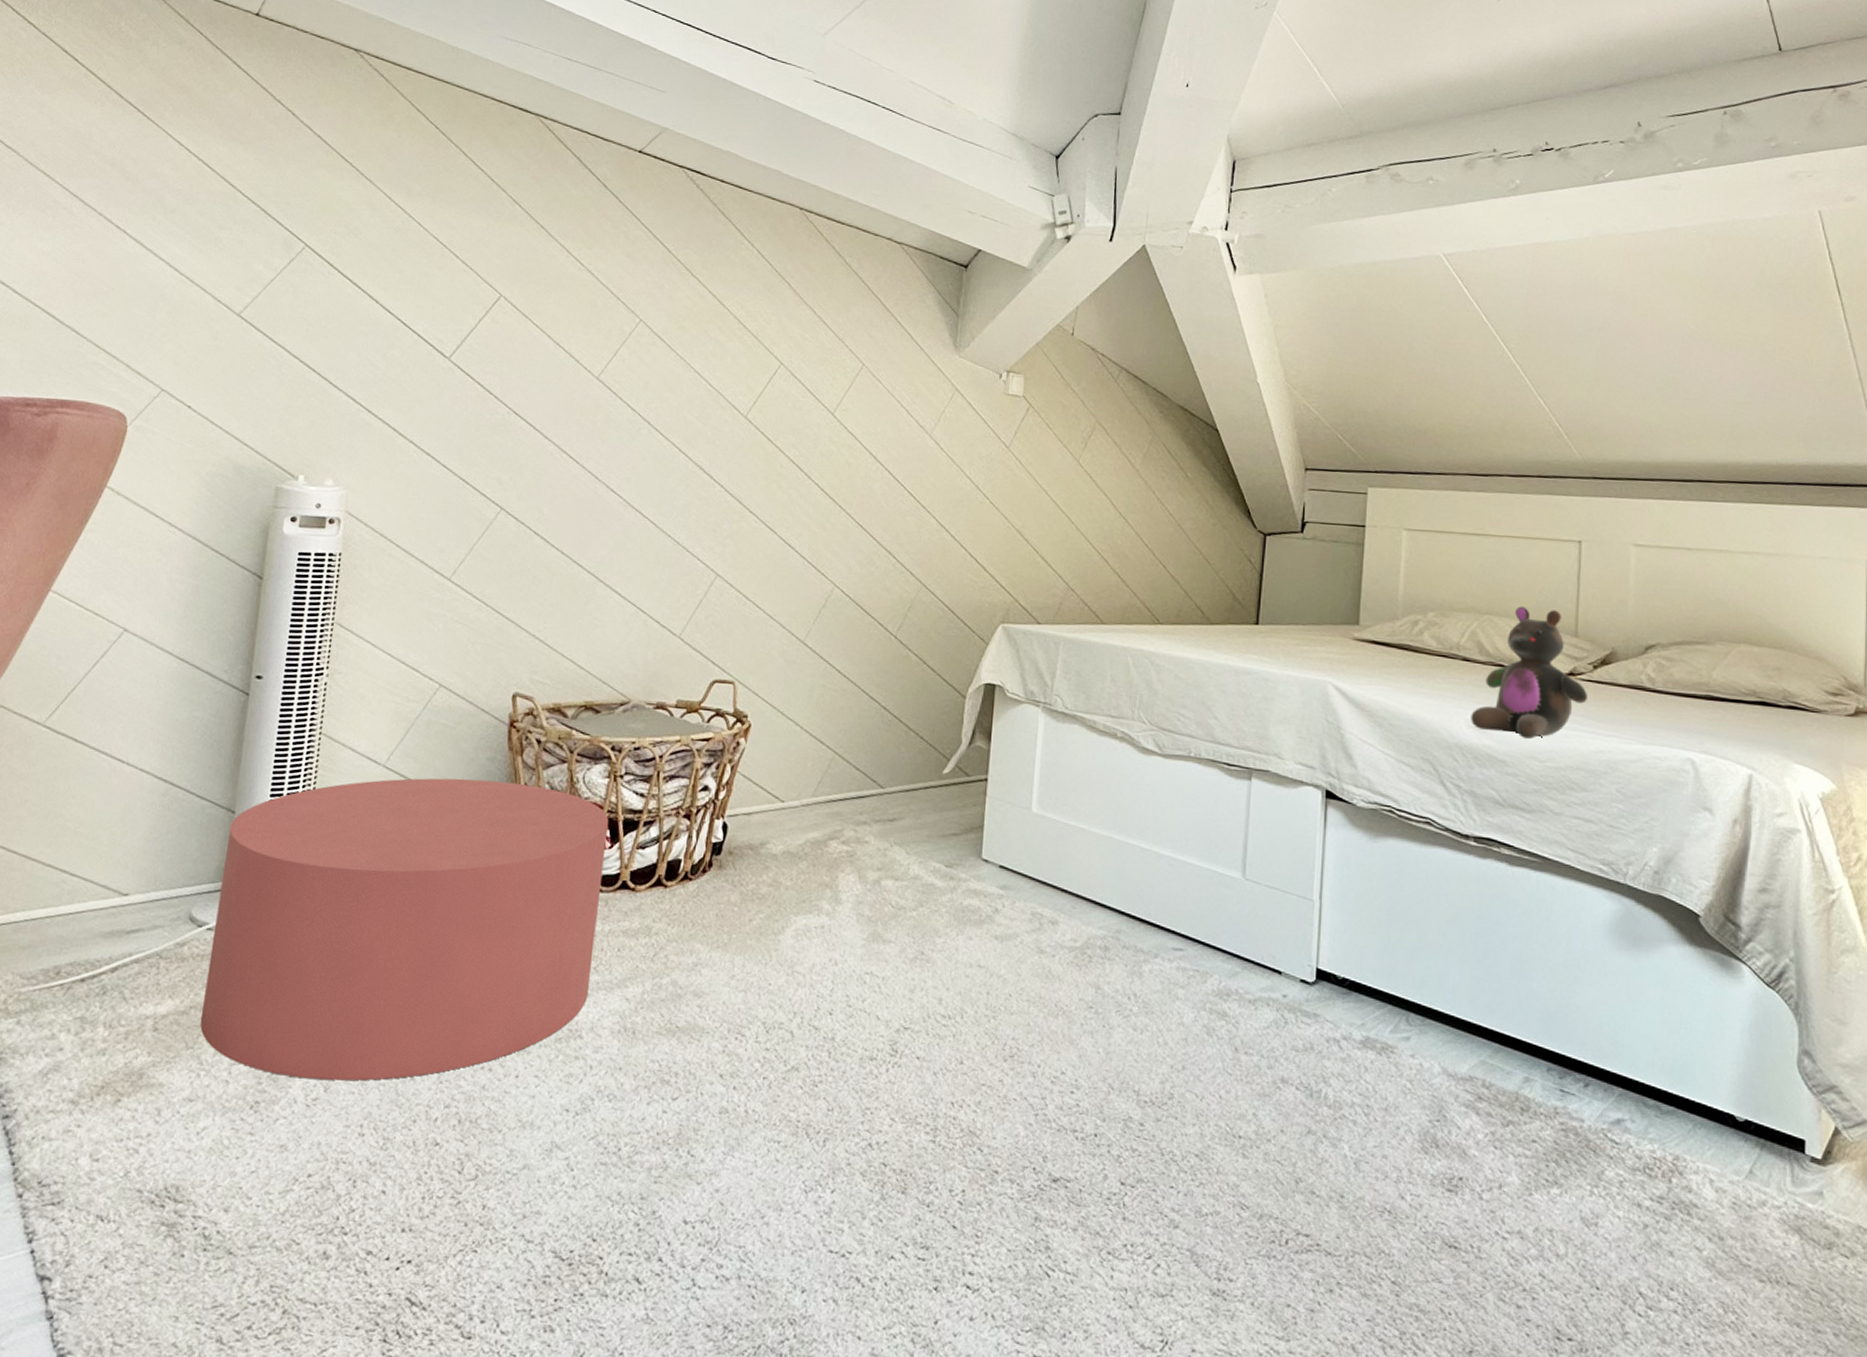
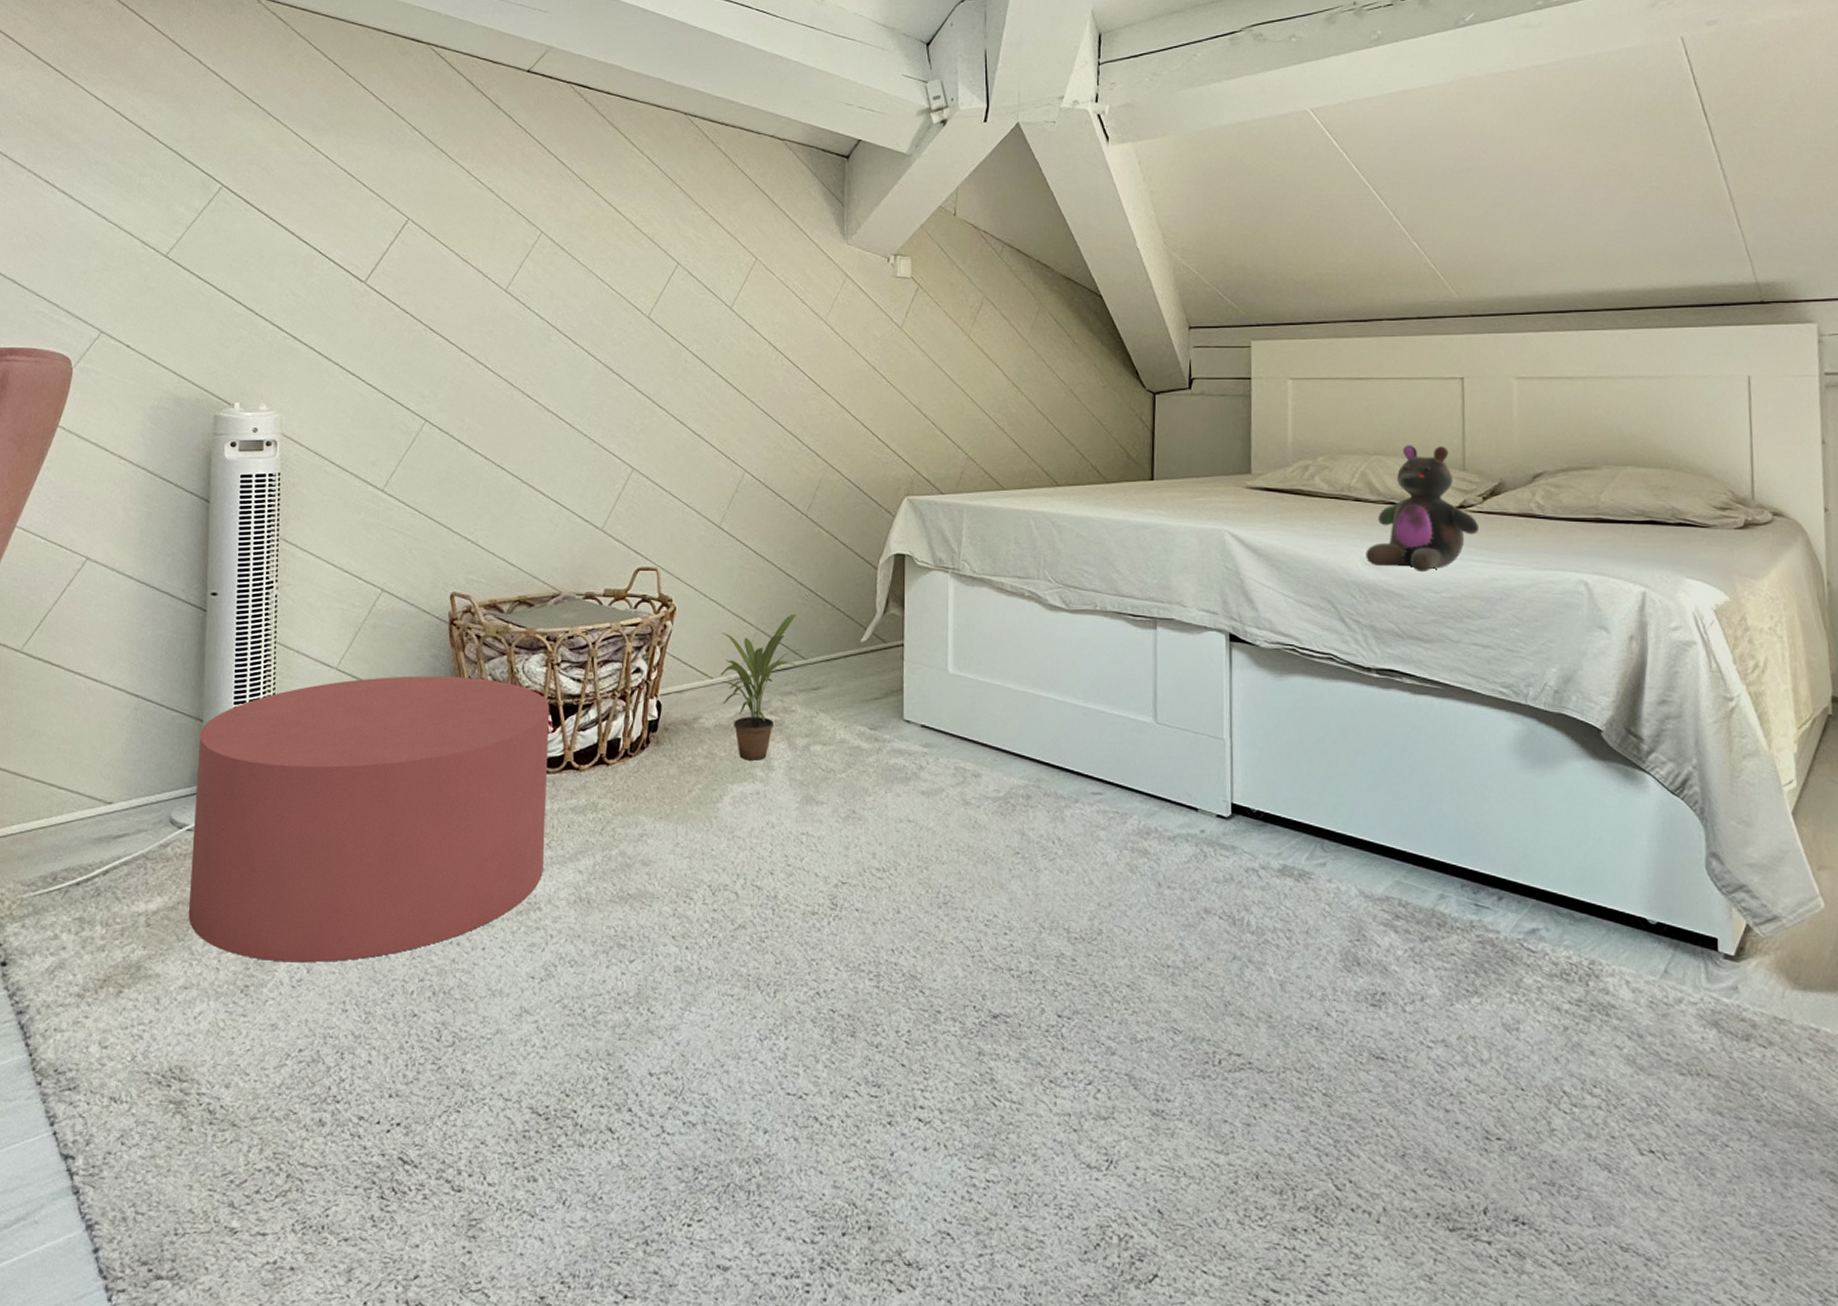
potted plant: none [792,739,881,892] -> present [720,613,803,760]

